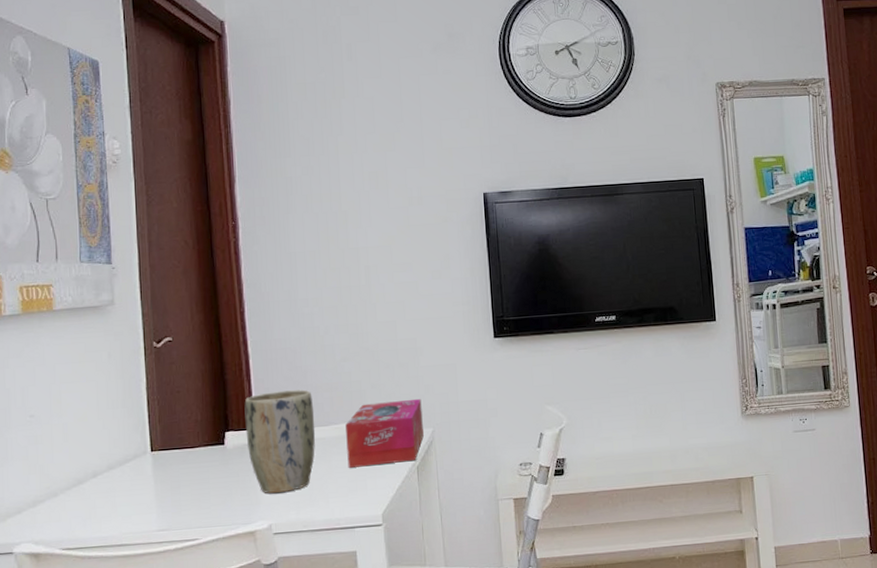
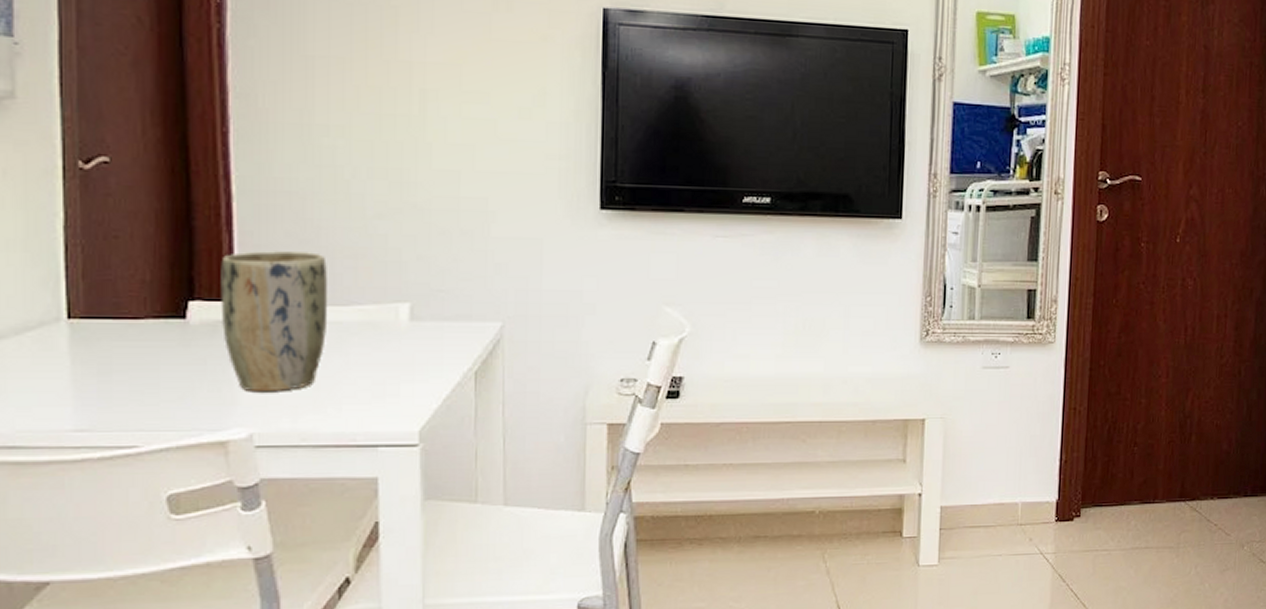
tissue box: present [345,398,424,468] -> none [374,280,489,366]

